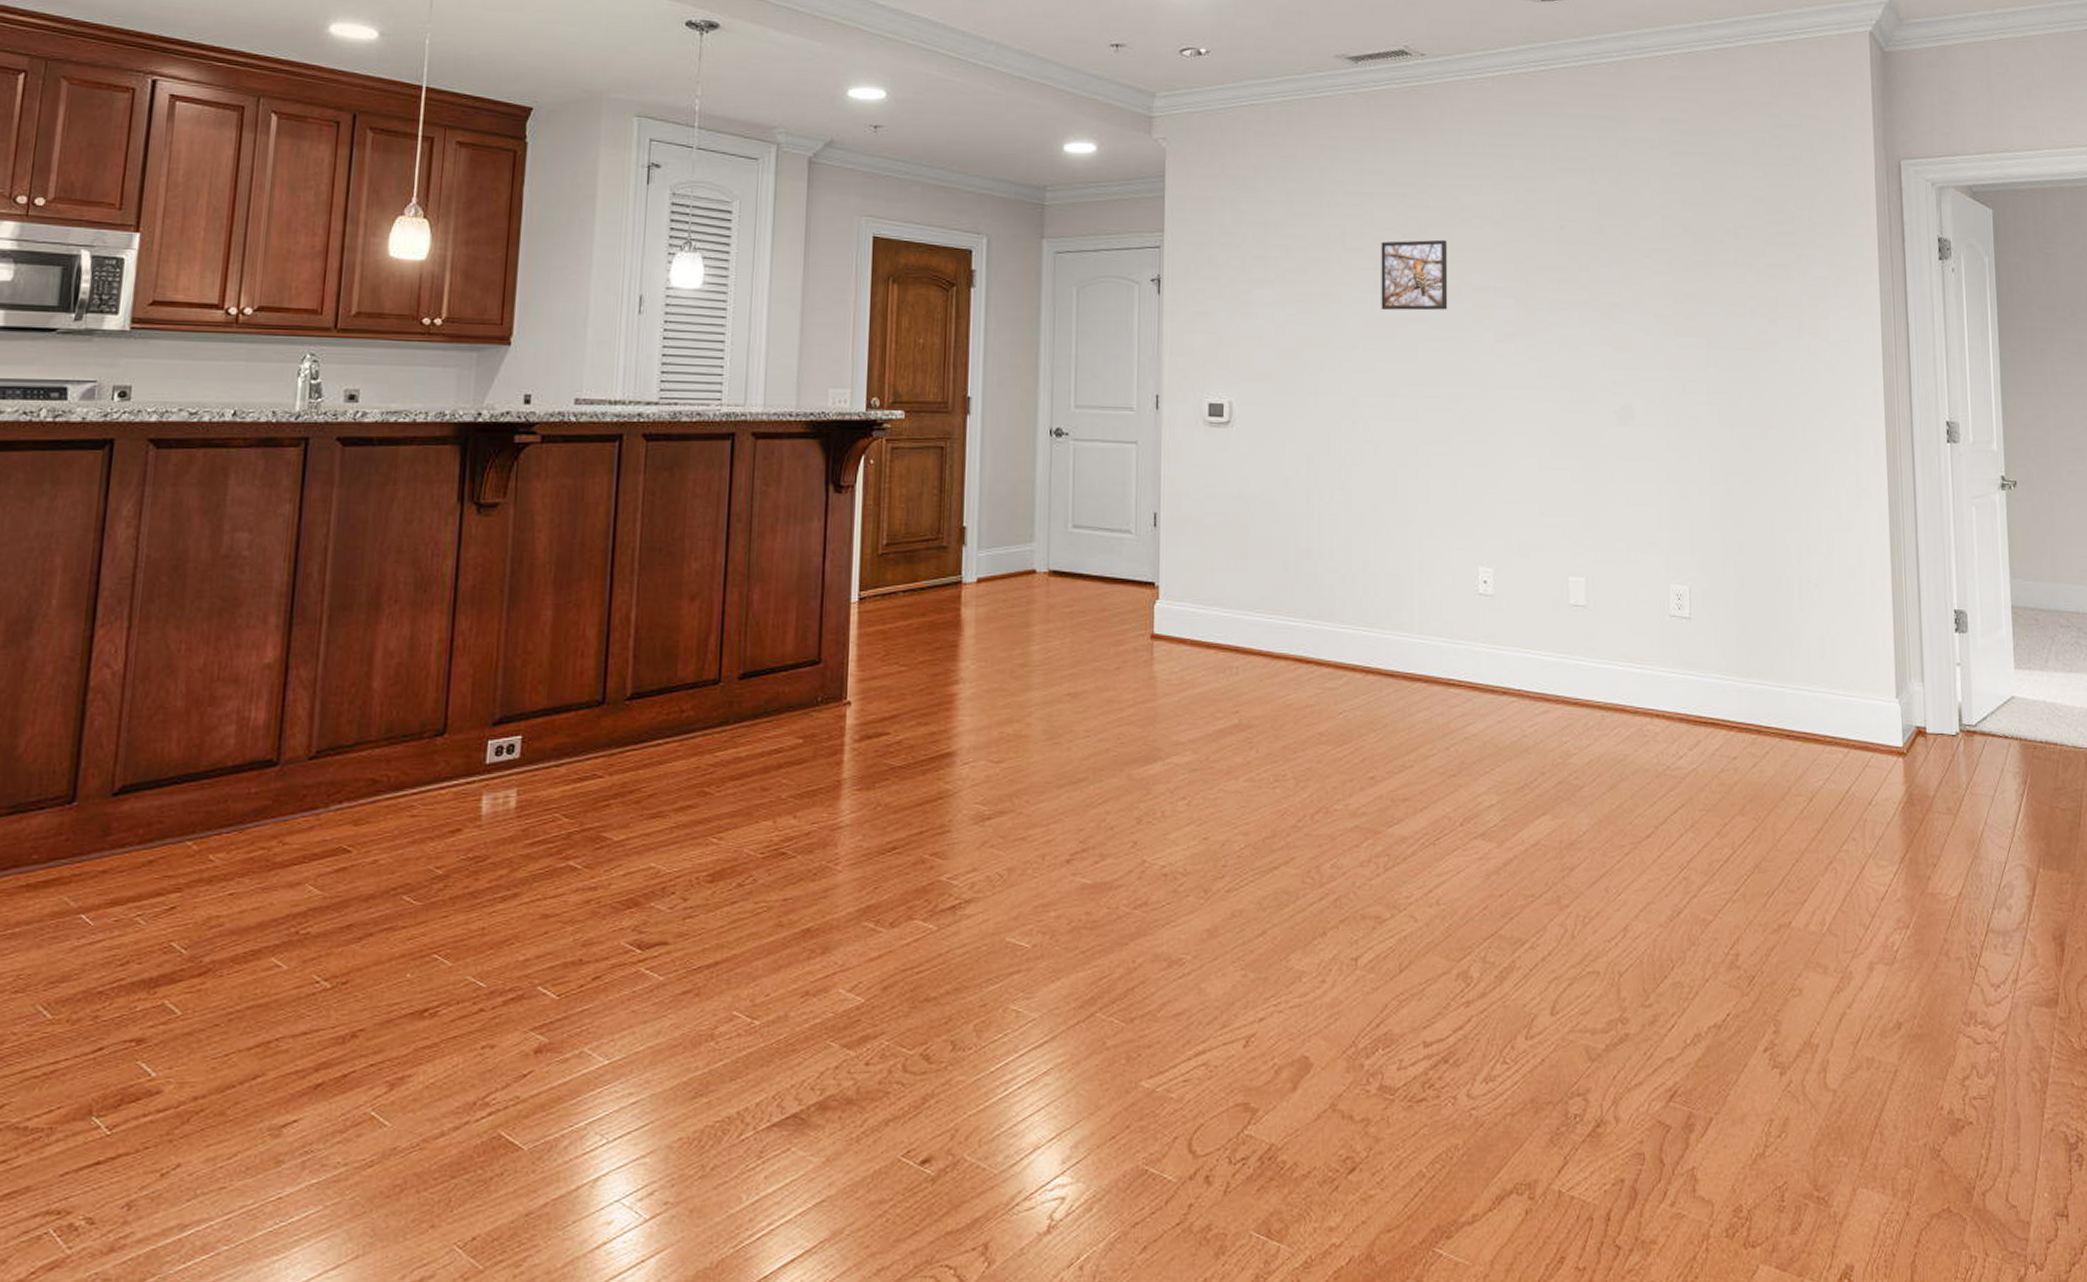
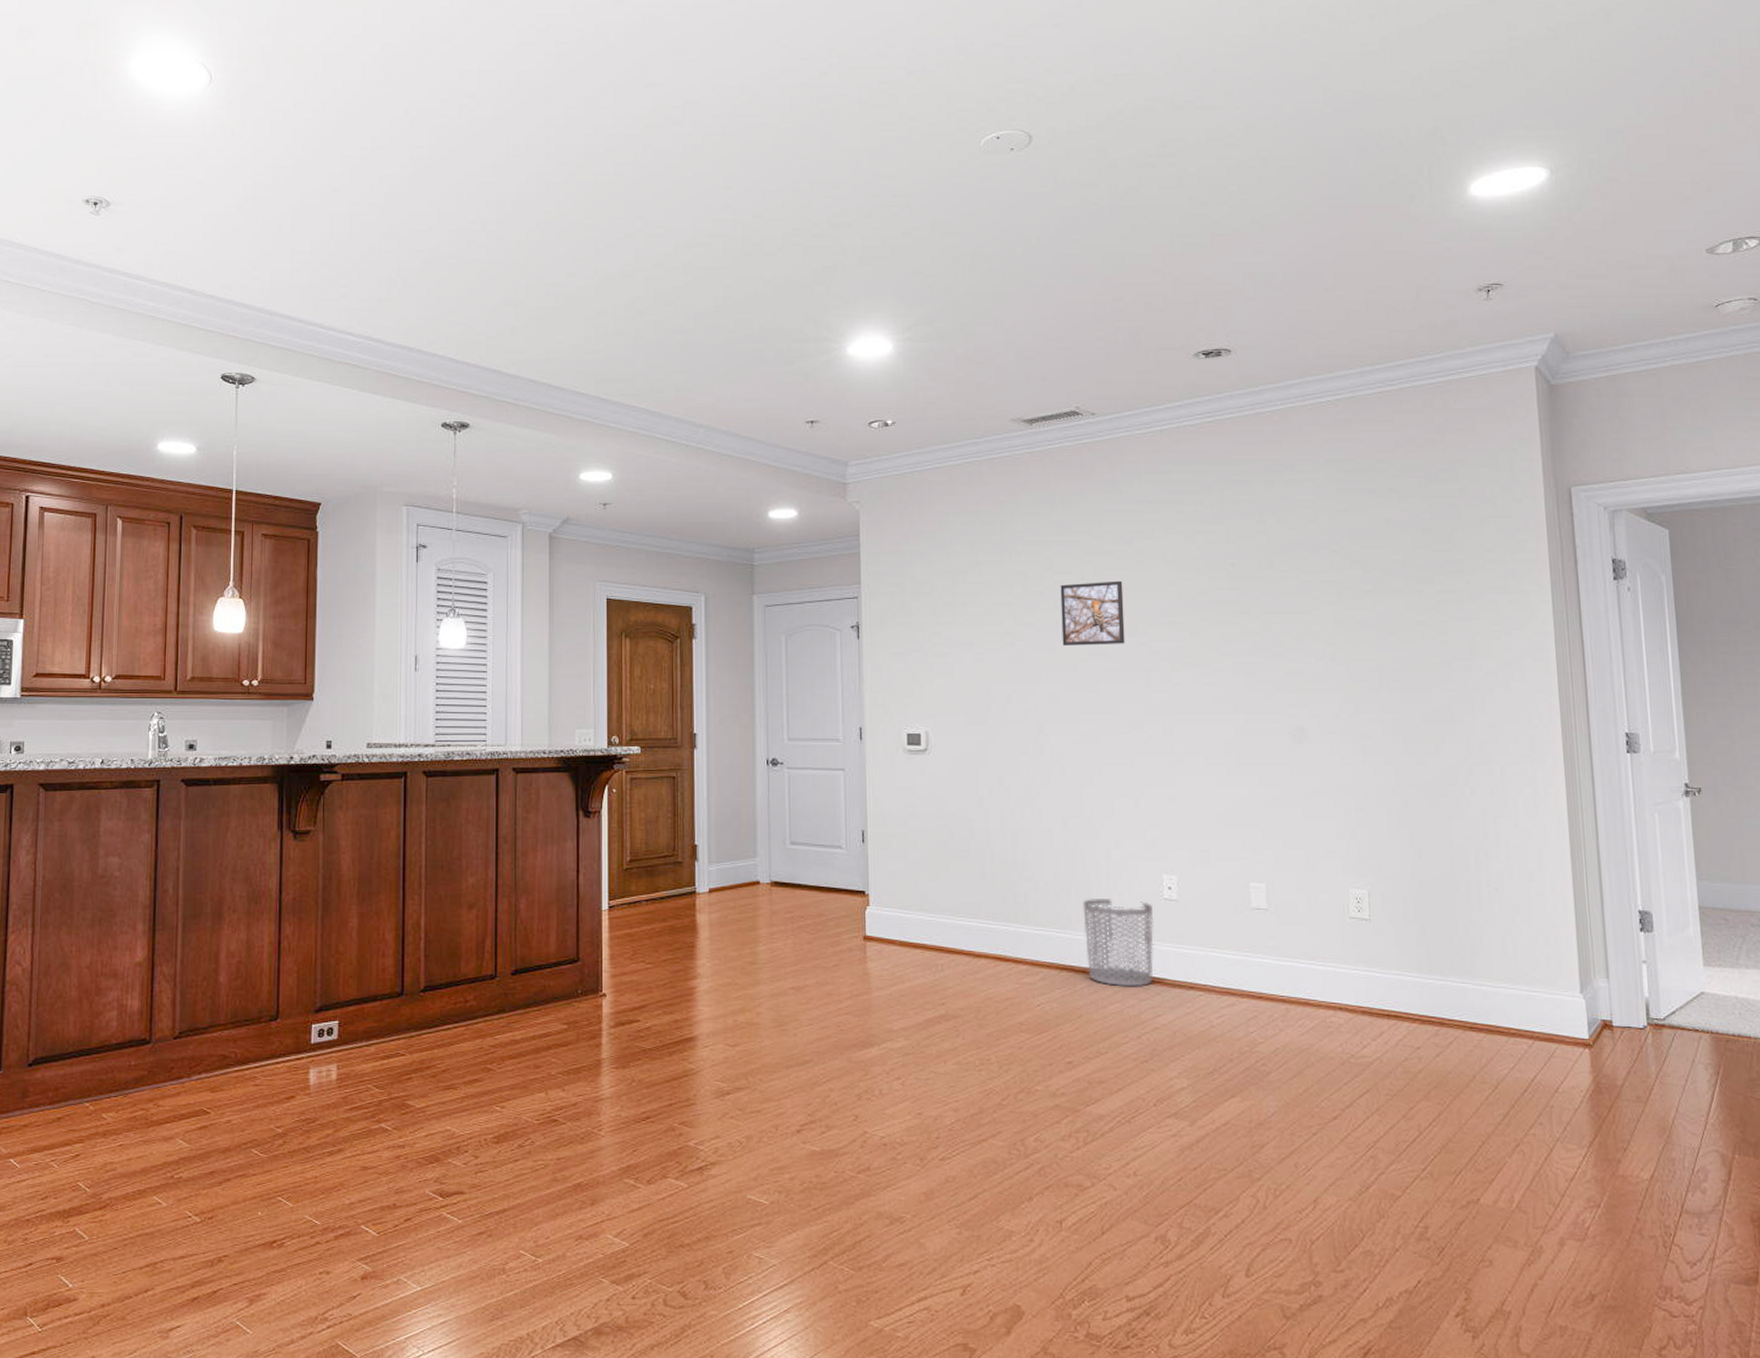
waste bin: none [1392,593,1467,692] -> present [1082,899,1154,987]

